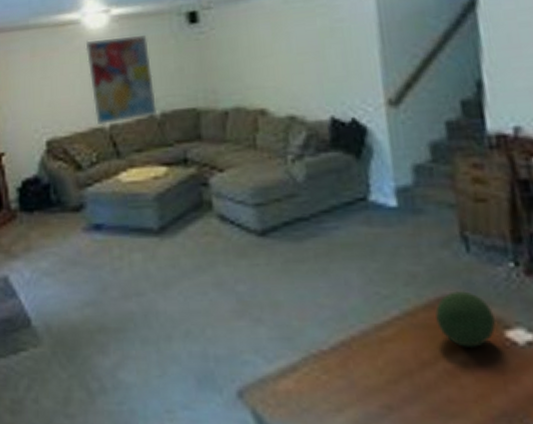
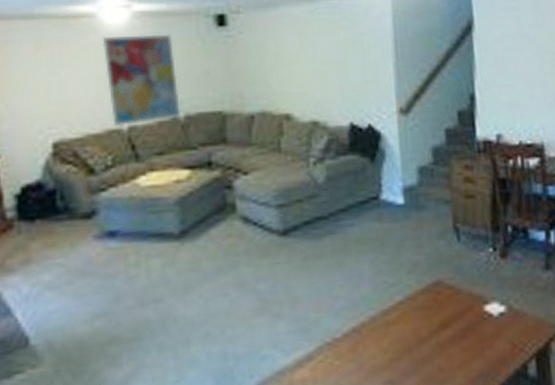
decorative orb: present [435,291,496,347] -> none [431,274,478,323]

